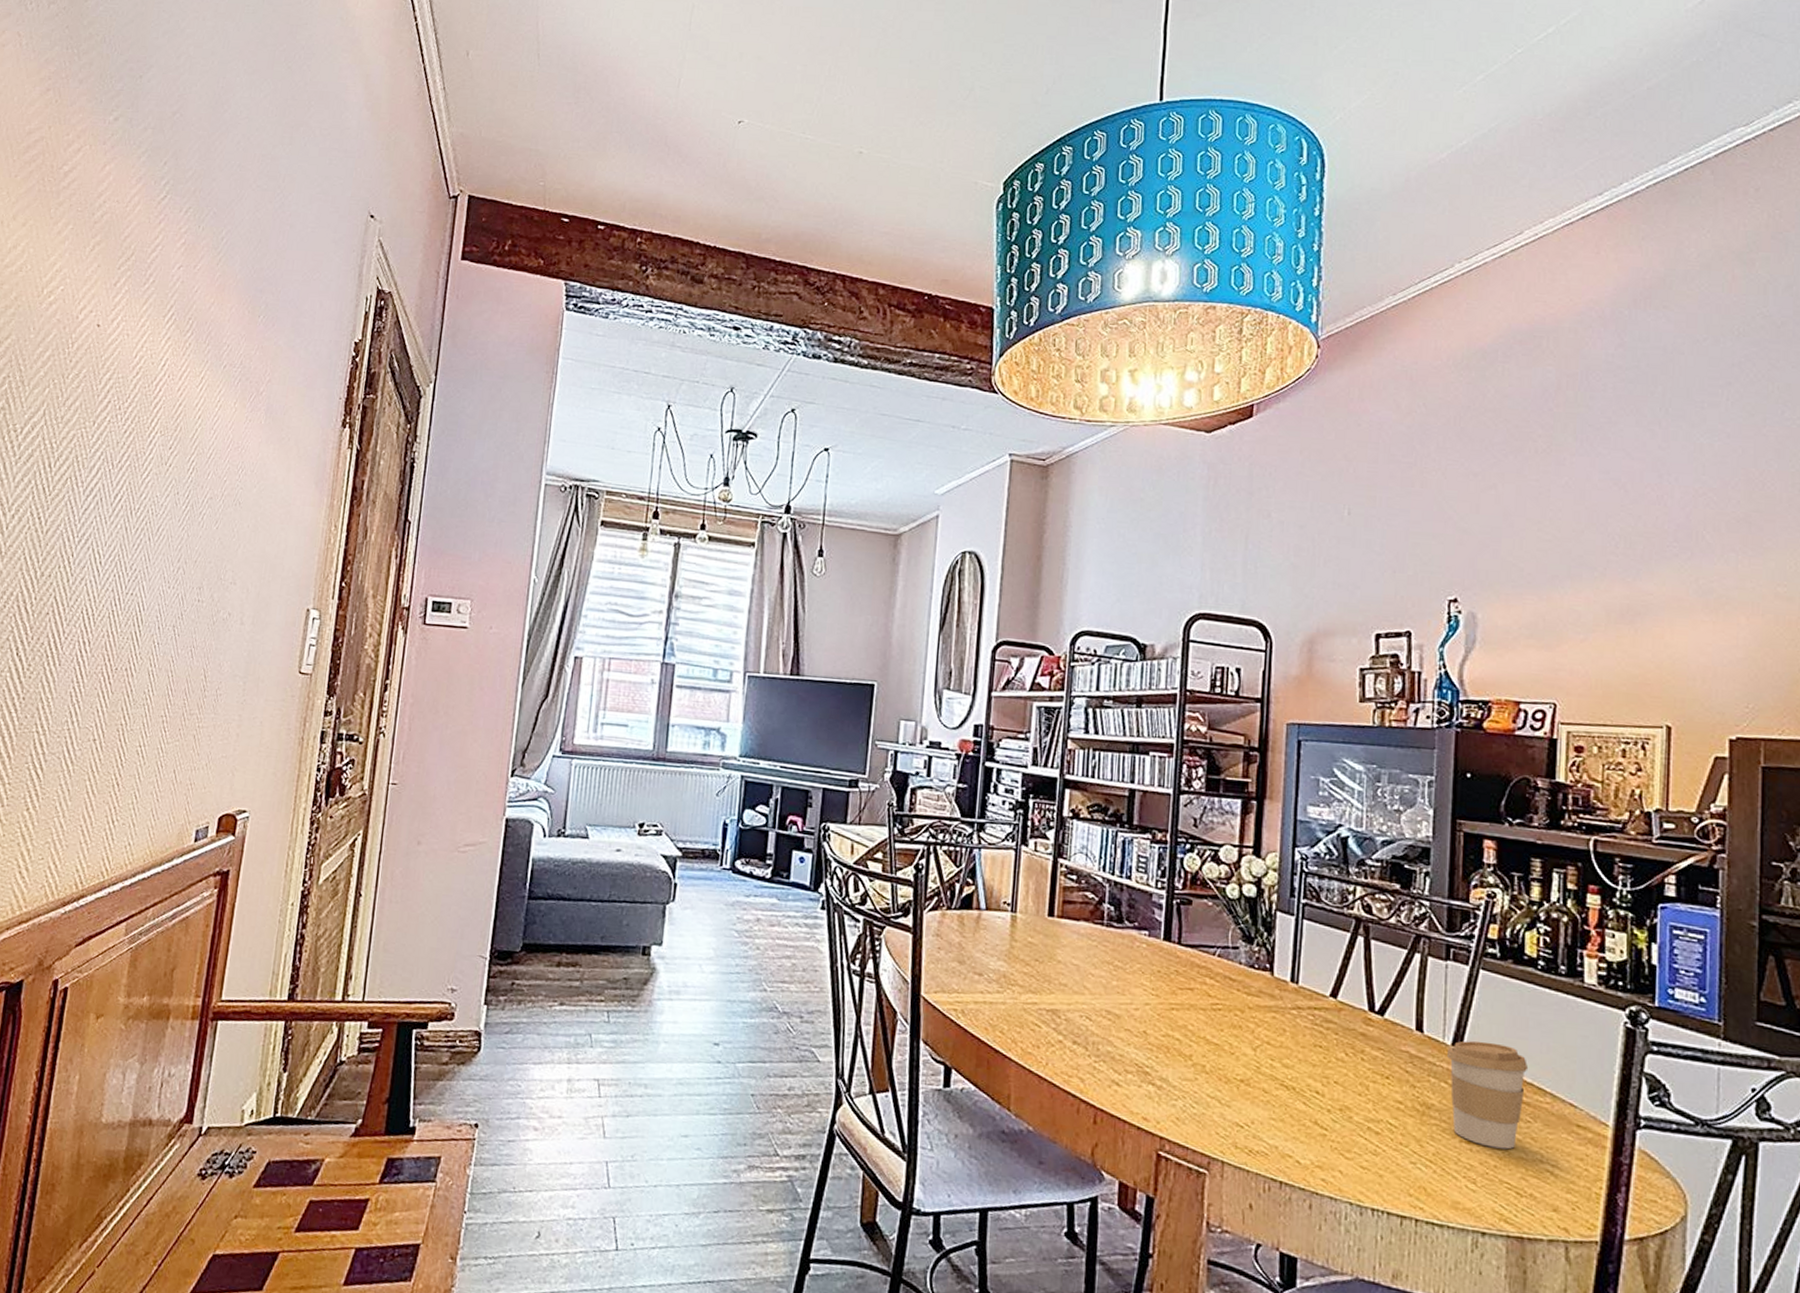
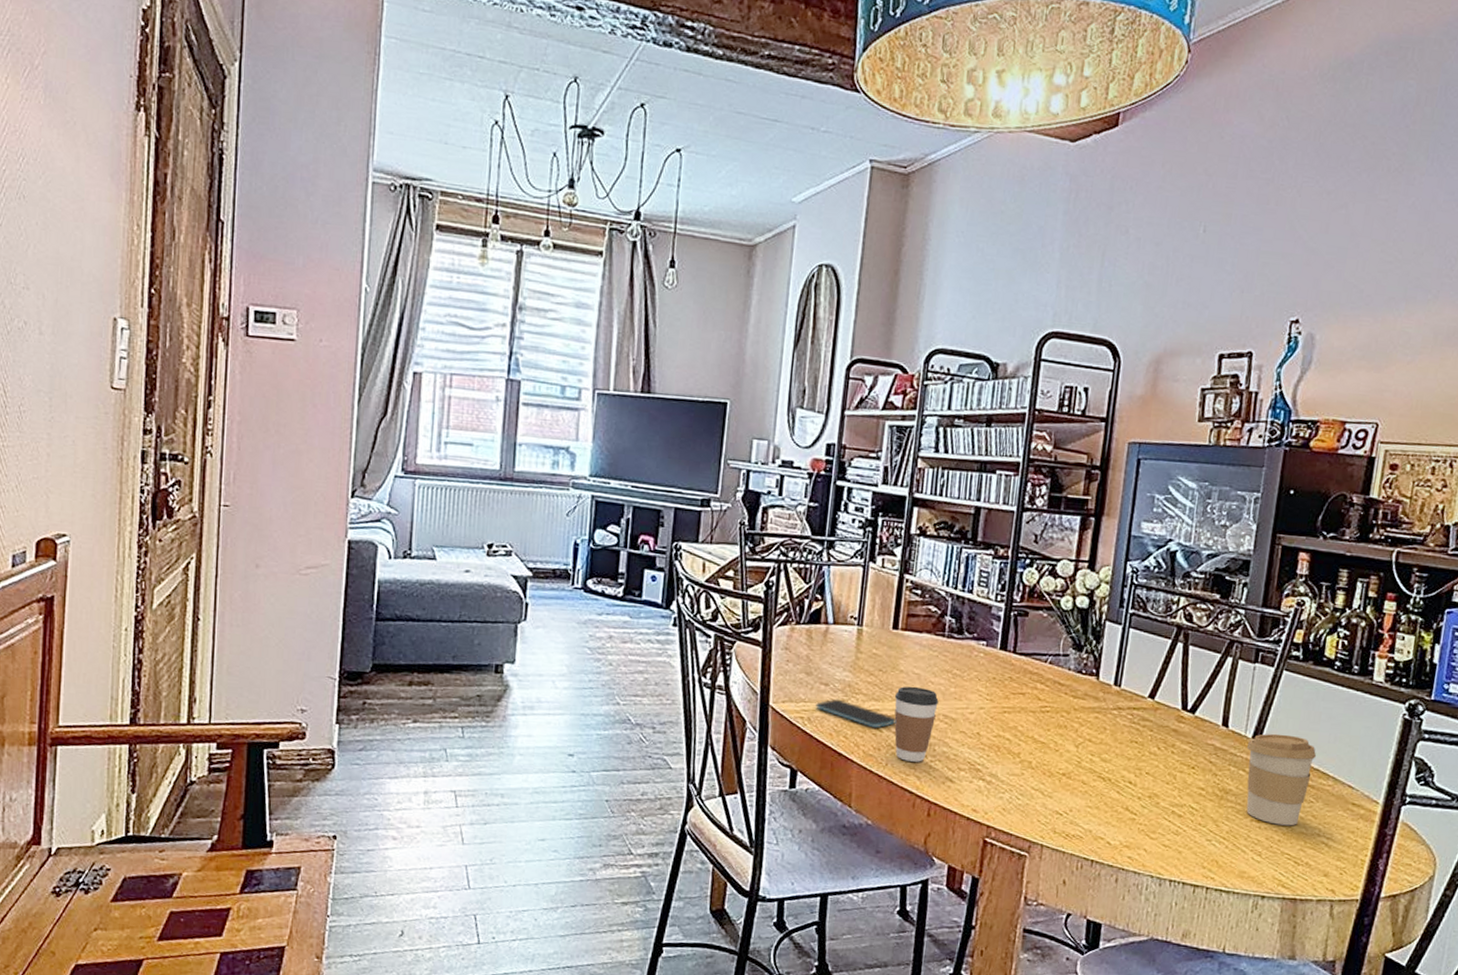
smartphone: none [970,990,1056,1024] -> present [816,699,897,729]
coffee cup: none [1053,978,1100,1063] -> present [894,686,939,762]

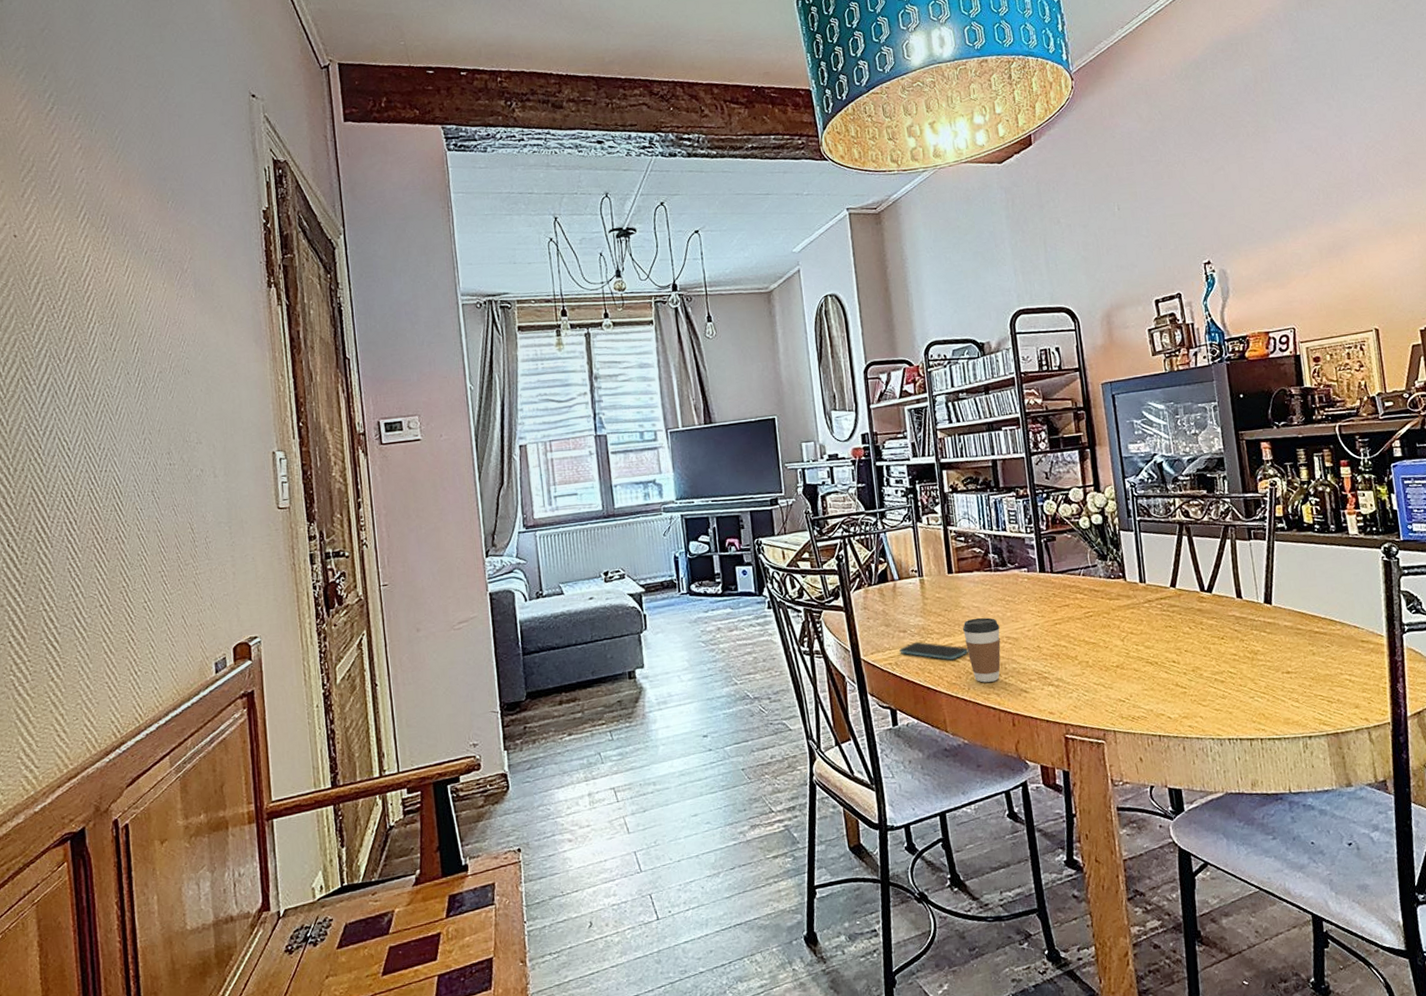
coffee cup: present [1246,733,1317,826] -> none [1262,594,1322,672]

